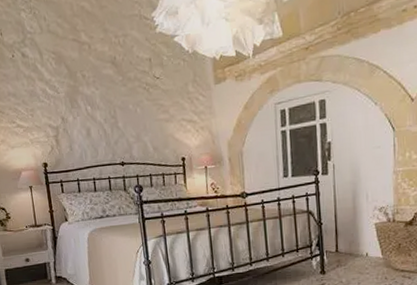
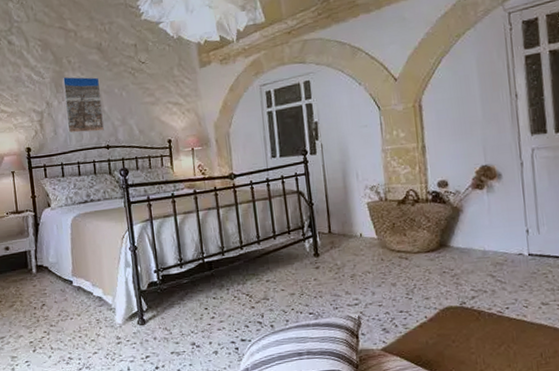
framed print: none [76,91,119,149] -> present [62,76,104,133]

